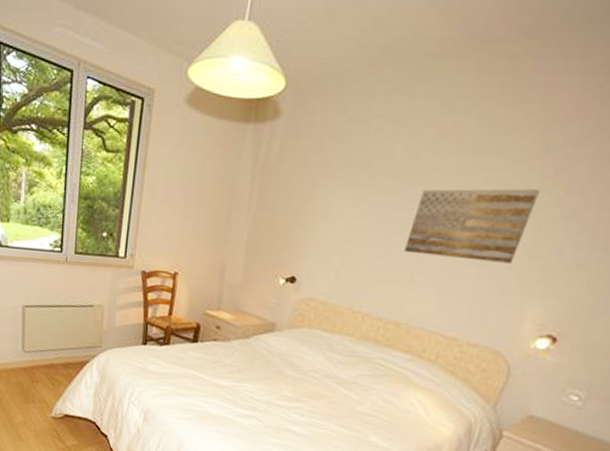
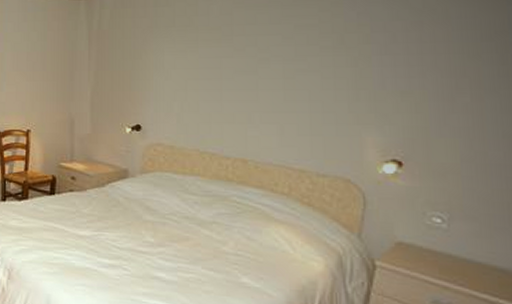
wall art: present [405,188,540,263] -> none [237,31,348,96]

